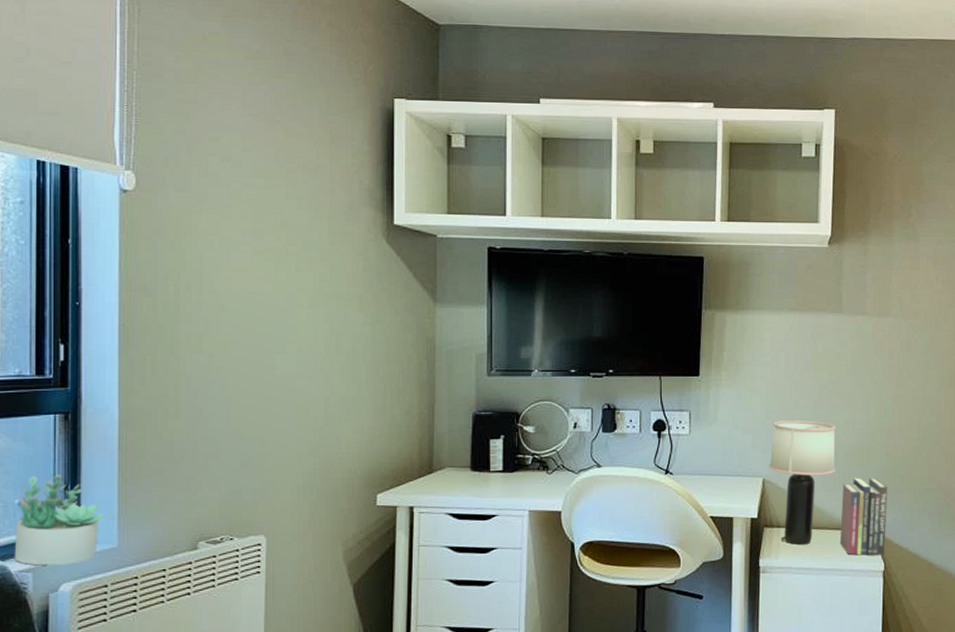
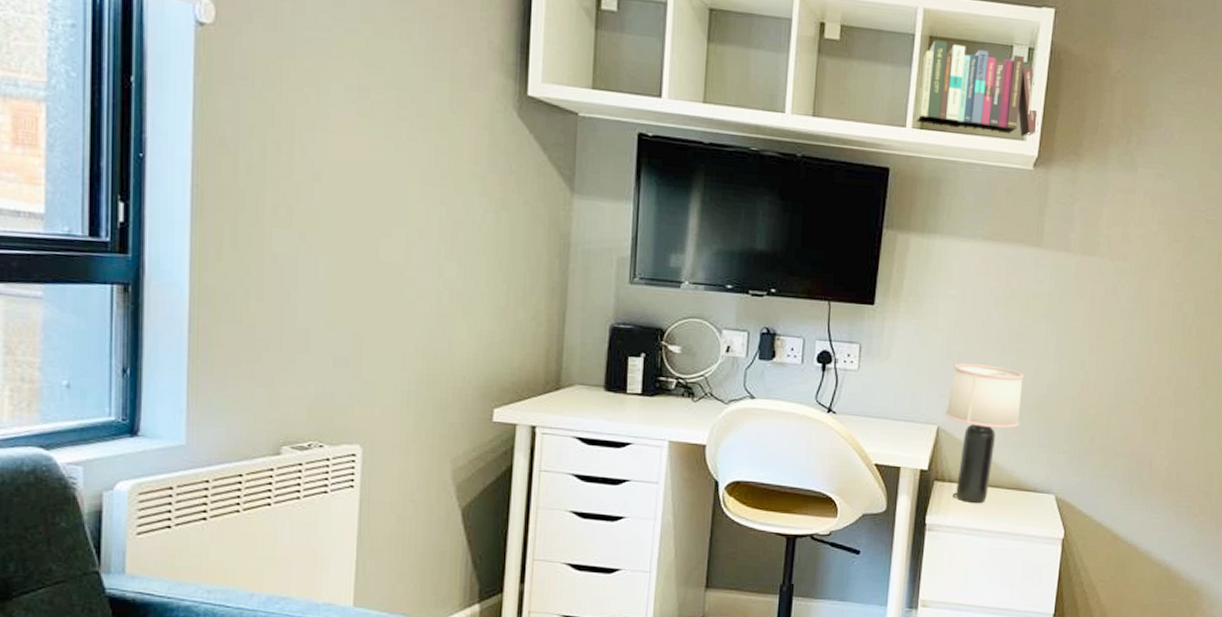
succulent plant: present [14,475,105,566] -> none [61,354,171,460]
books: none [724,146,829,220] -> present [916,40,1039,137]
books: present [840,477,888,556] -> none [1018,433,1076,522]

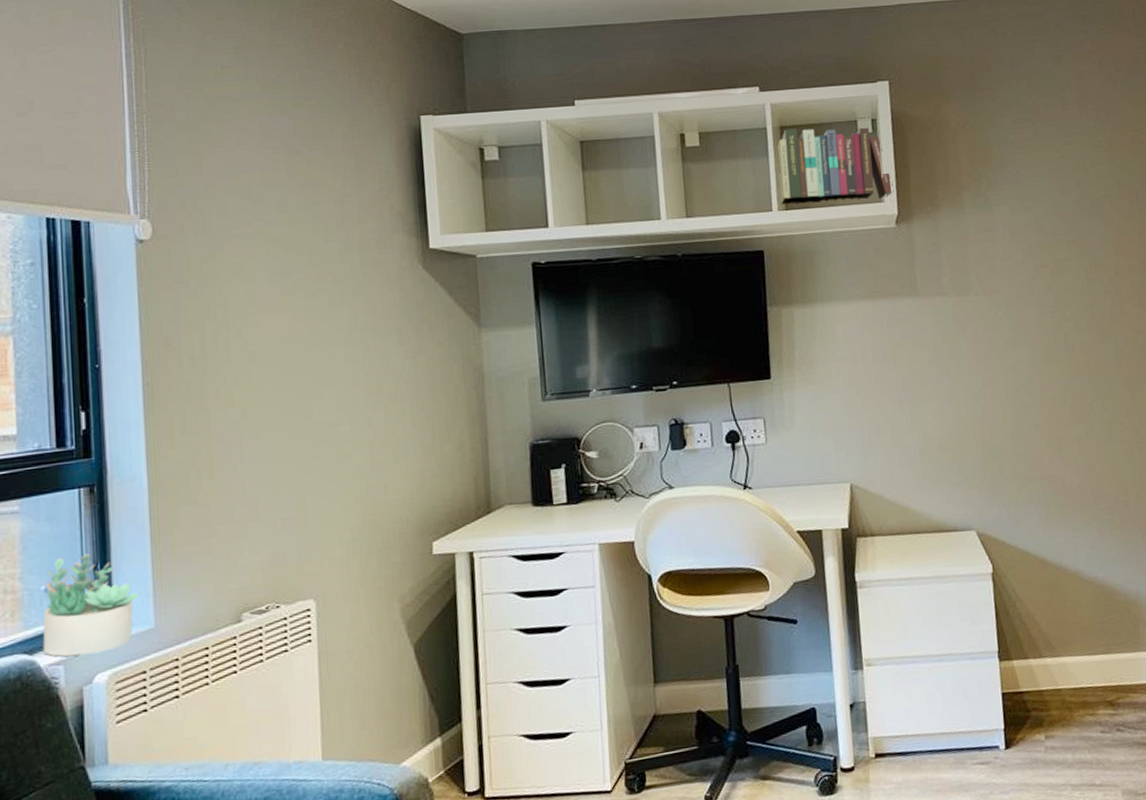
succulent plant: none [61,354,171,460] -> present [42,554,139,657]
table lamp: present [945,363,1024,503] -> none [855,416,929,553]

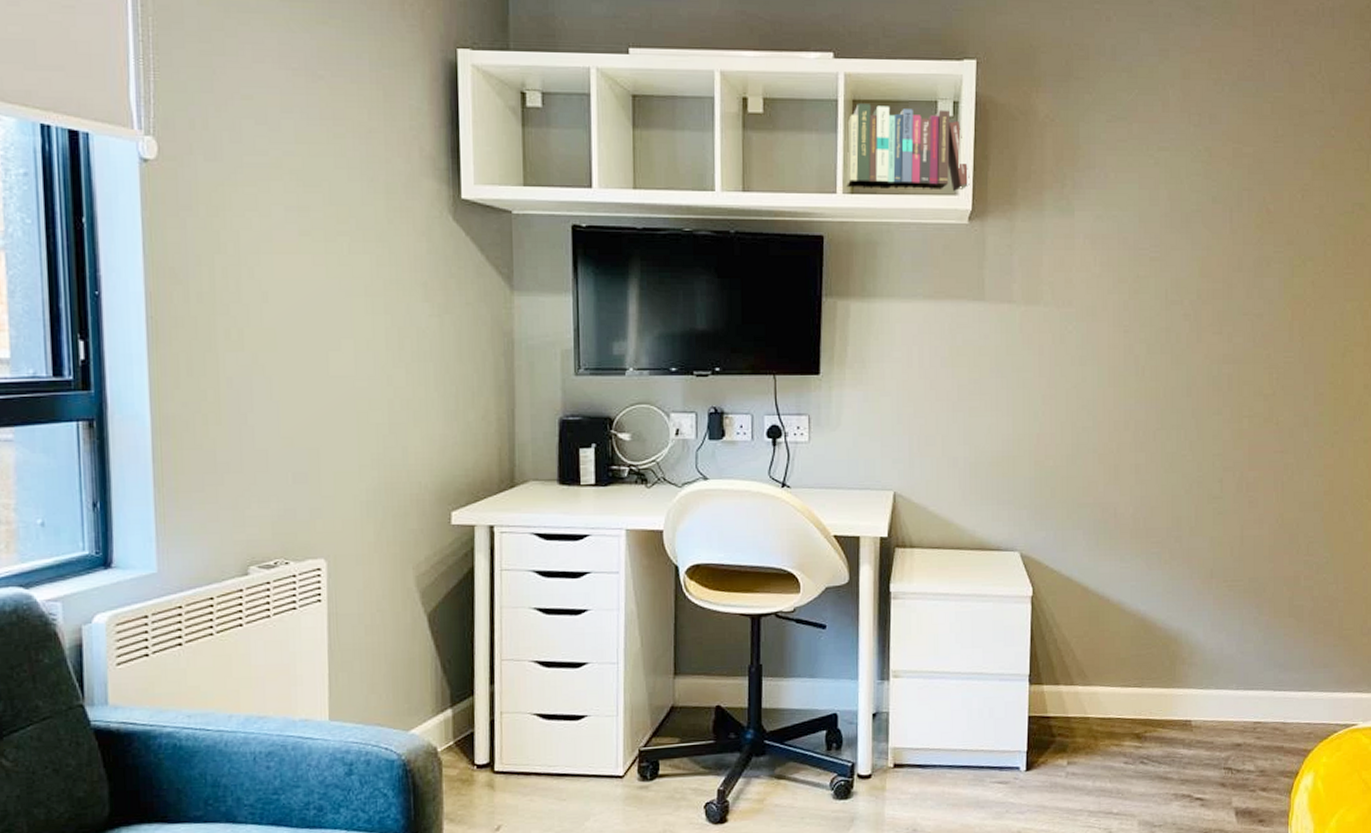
succulent plant: present [42,554,139,657] -> none [39,491,141,594]

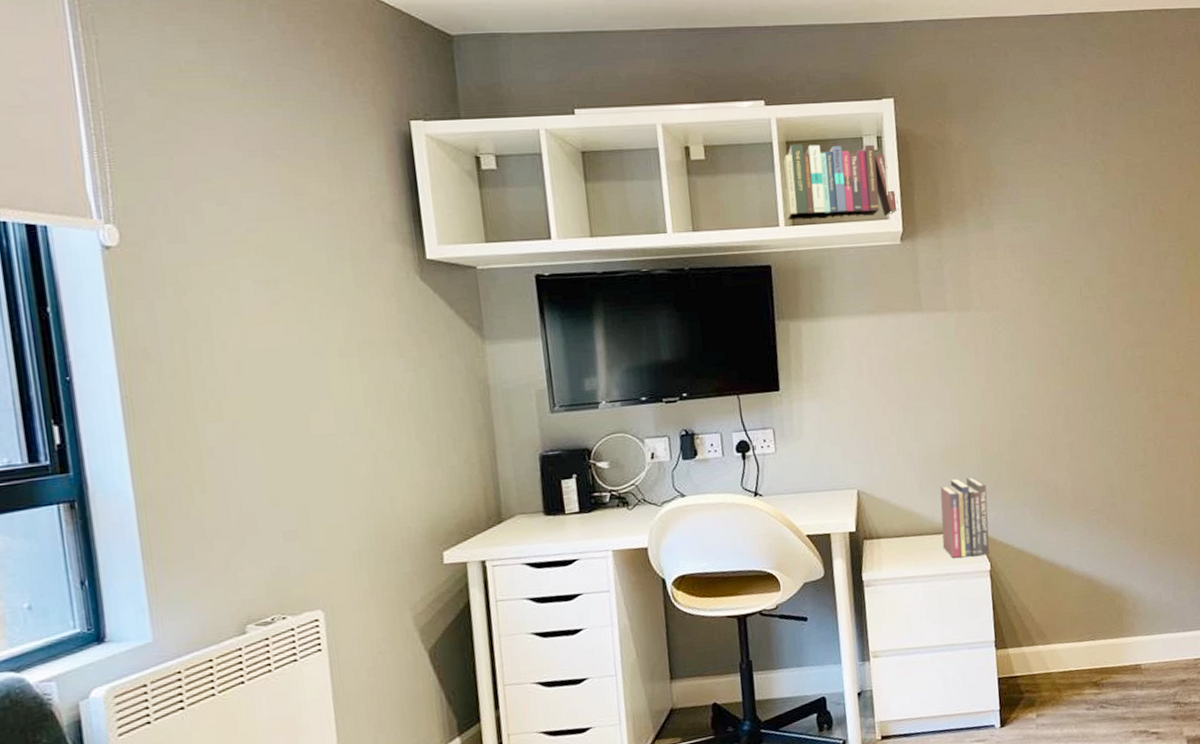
books: none [982,490,1037,580] -> present [940,477,990,558]

